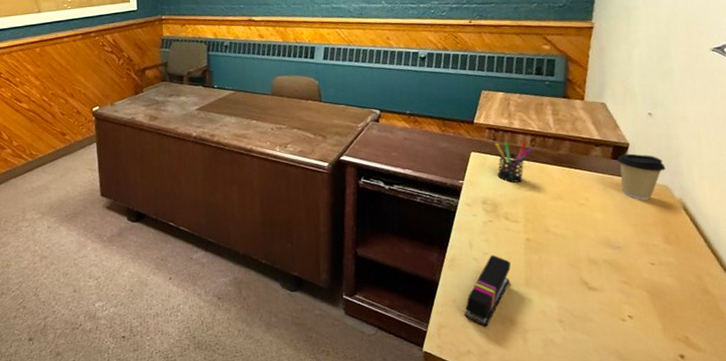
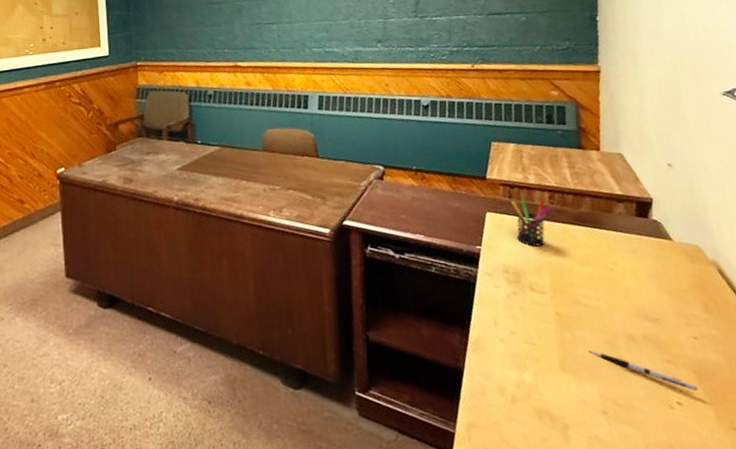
stapler: present [464,255,511,327] -> none [496,333,544,424]
pen: none [552,271,649,308] -> present [588,350,698,392]
coffee cup: present [617,153,666,200] -> none [642,209,694,263]

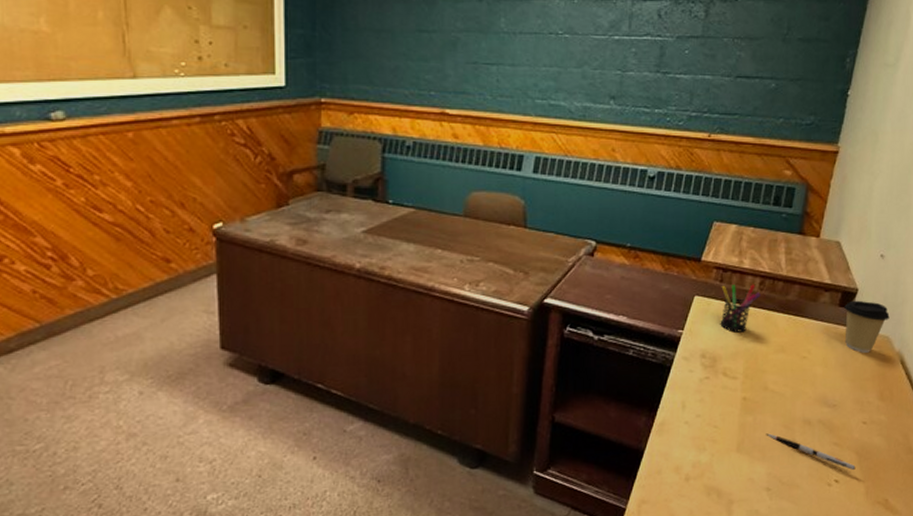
coffee cup: none [642,209,694,263] -> present [844,300,890,353]

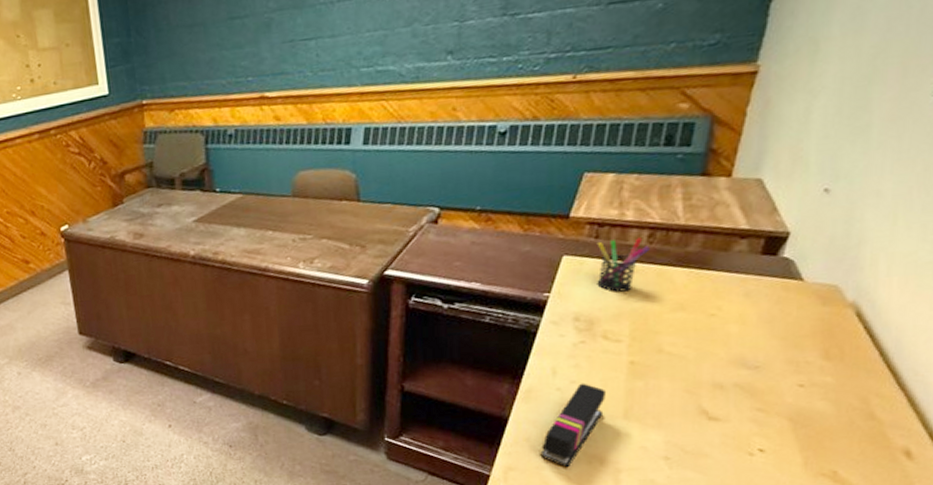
stapler: none [669,417,725,500] -> present [540,383,607,468]
pen: present [766,433,856,471] -> none [662,399,789,439]
coffee cup: present [844,300,890,353] -> none [769,245,839,307]

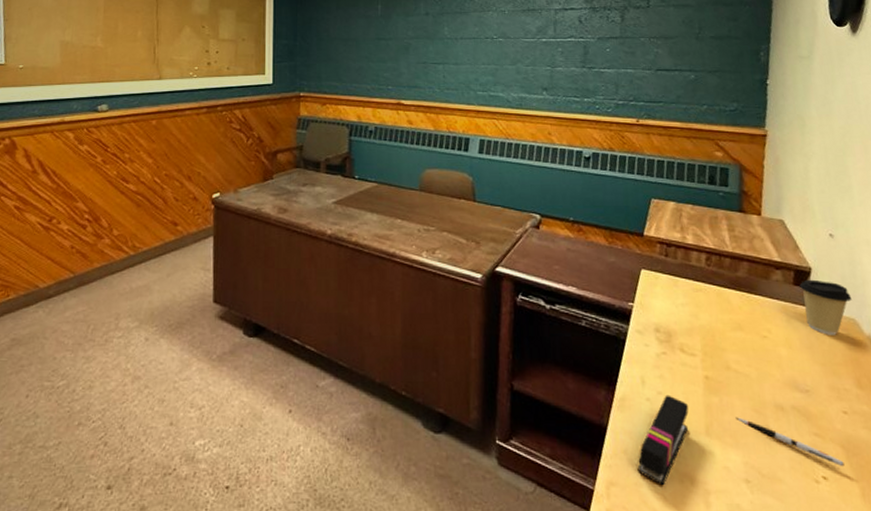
pen holder: present [597,237,650,292] -> none [667,259,708,308]
pen: none [662,399,789,439] -> present [735,417,845,467]
coffee cup: none [769,245,839,307] -> present [799,279,852,335]

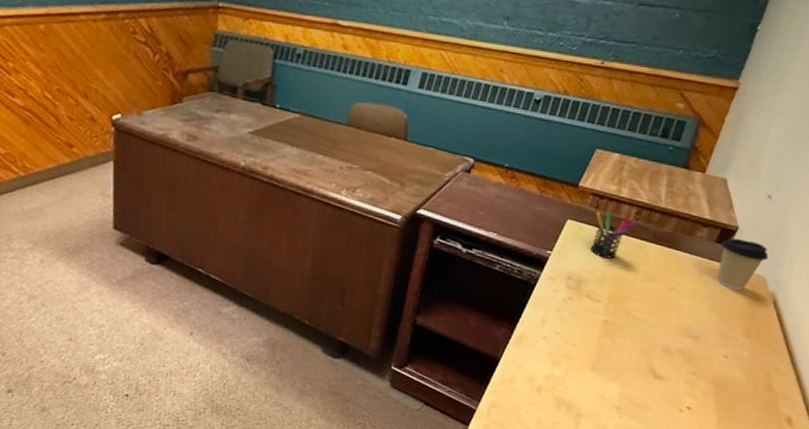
stapler: present [637,395,689,486] -> none [520,335,582,409]
pen holder: none [667,259,708,308] -> present [590,212,635,259]
pen: present [735,417,845,467] -> none [623,356,711,400]

